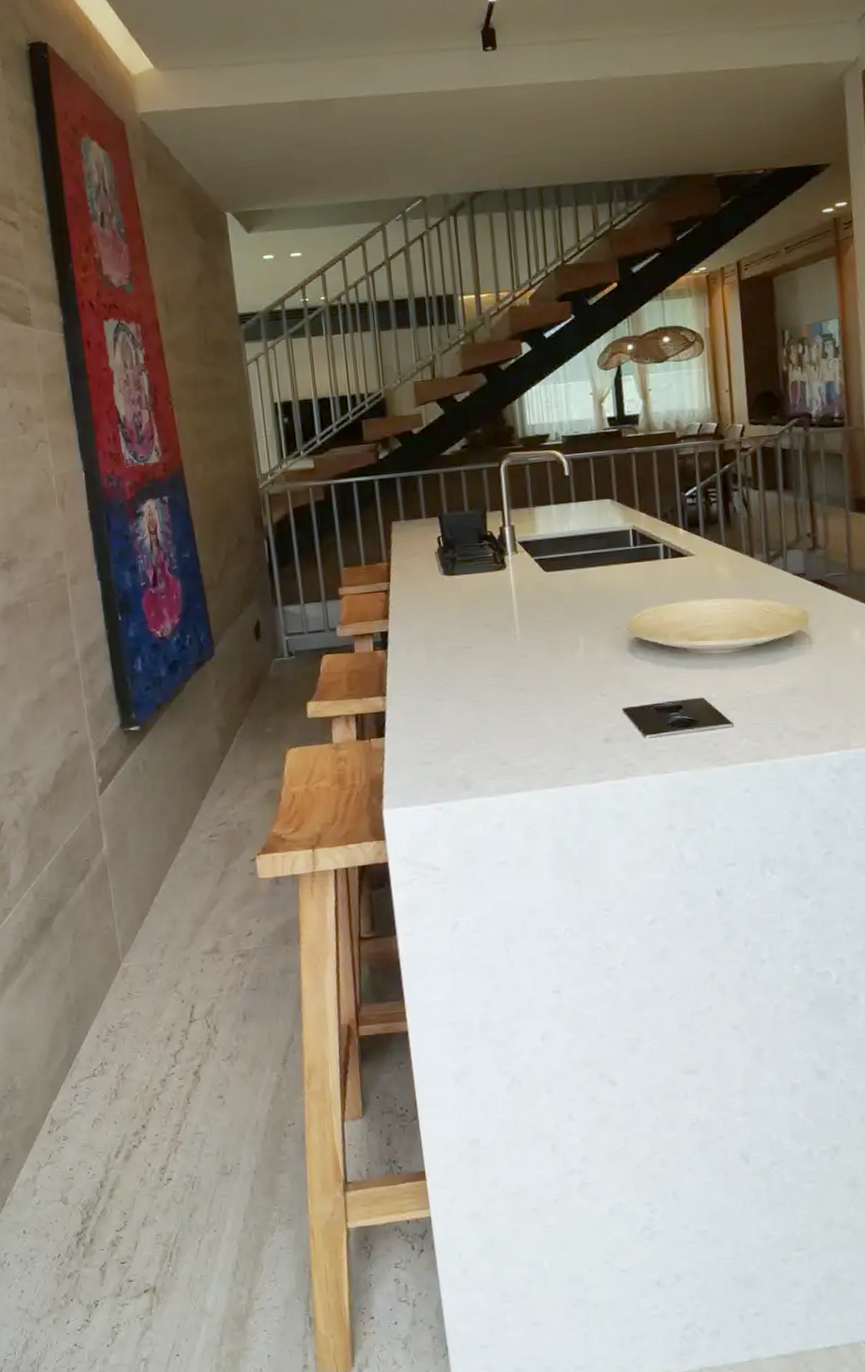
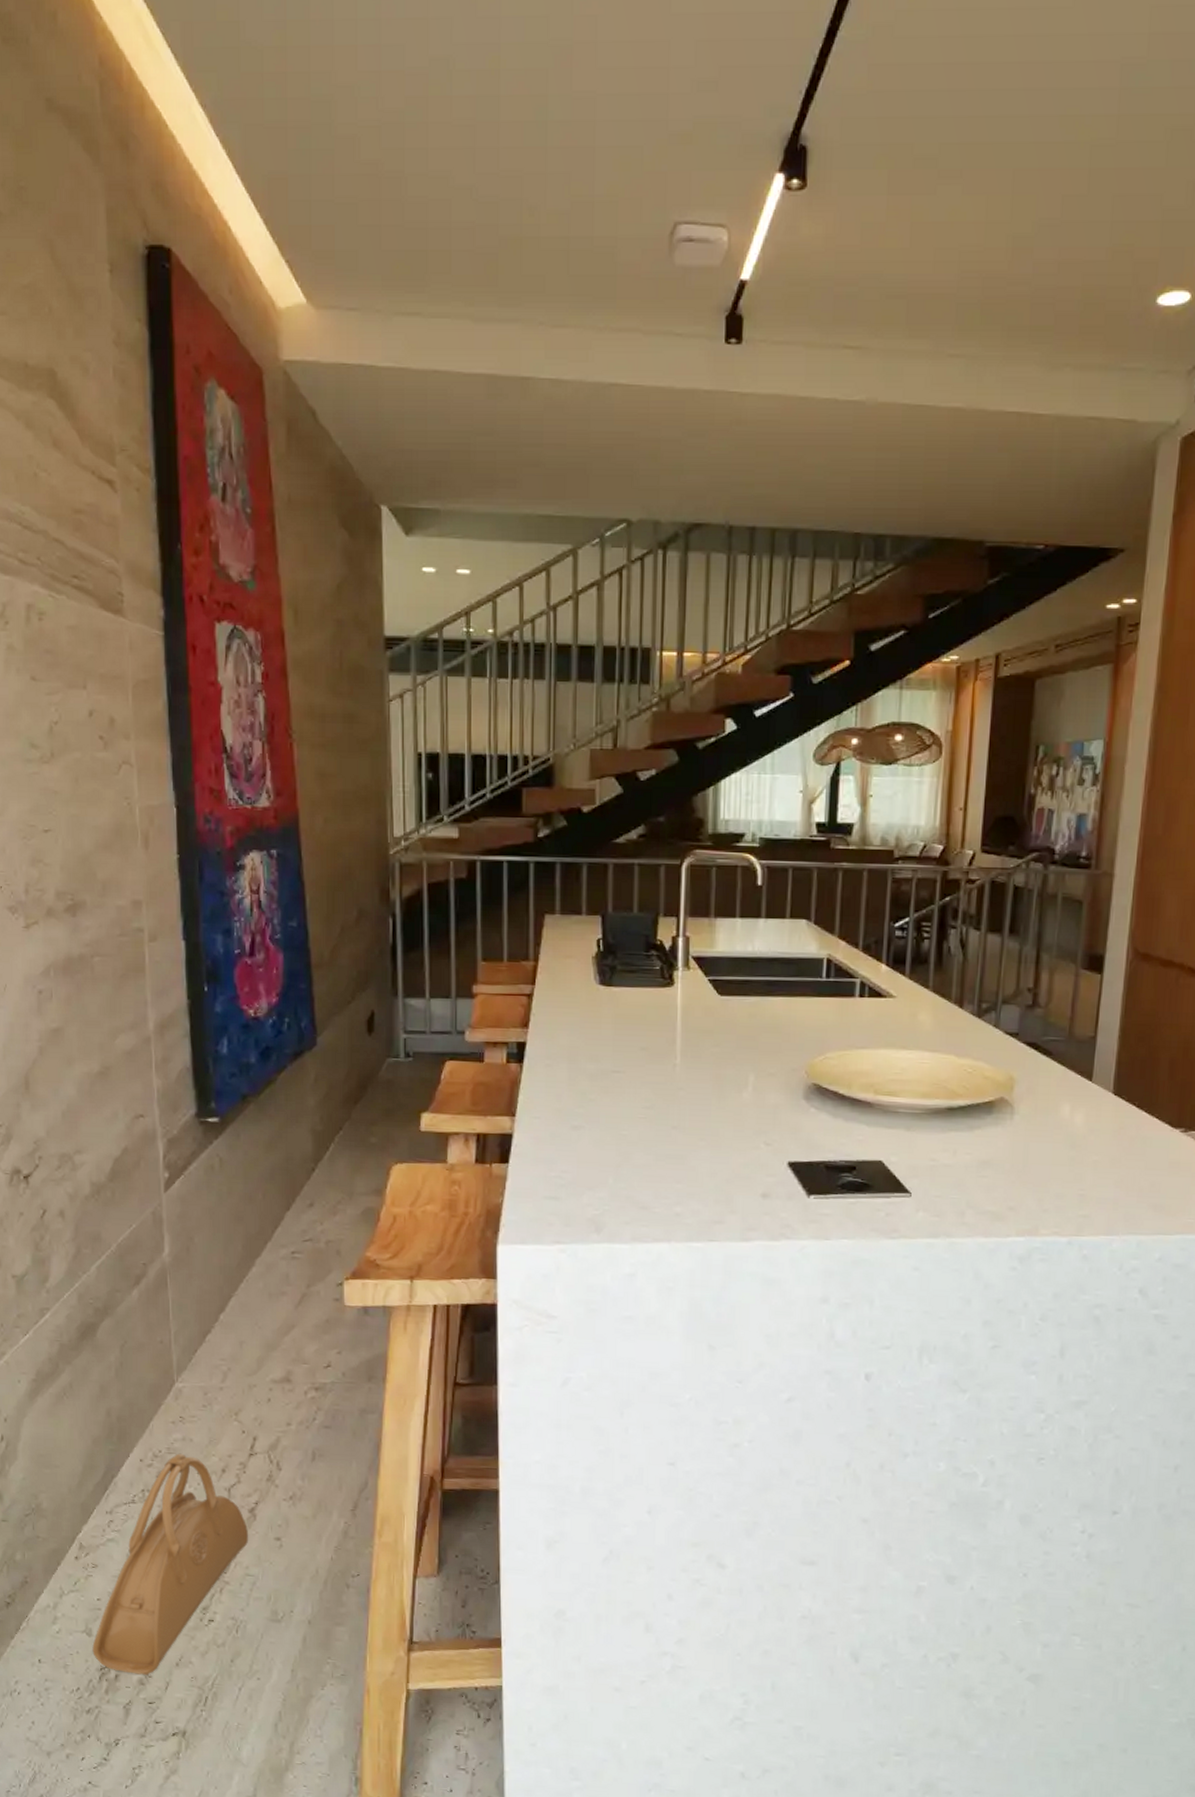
handbag: none [68,1026,195,1237] -> present [92,1453,248,1675]

